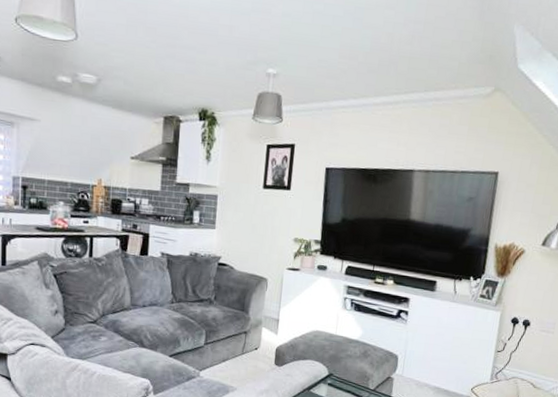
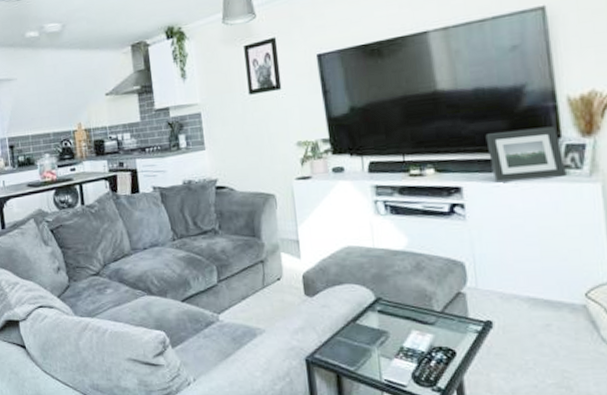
picture frame: none [433,261,483,303] -> present [485,126,566,183]

